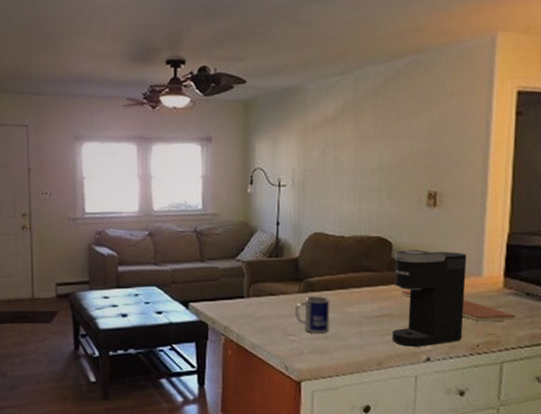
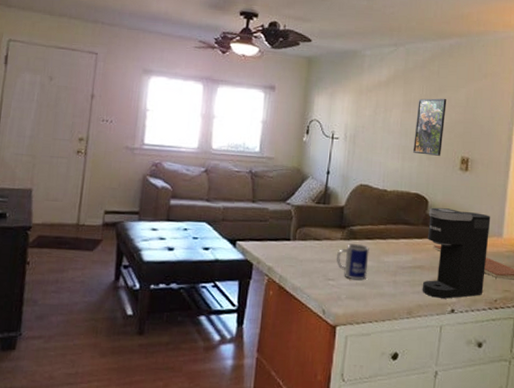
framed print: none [371,128,407,194] -> present [413,98,447,156]

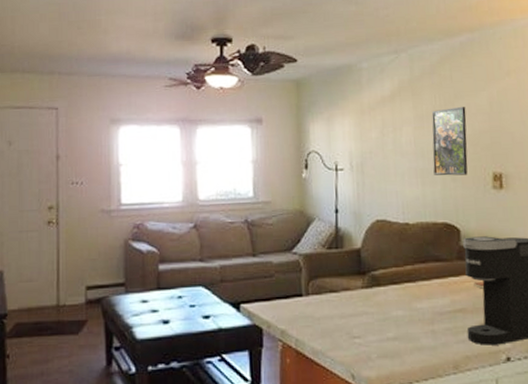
mug: present [336,243,369,280] -> none [359,290,398,335]

